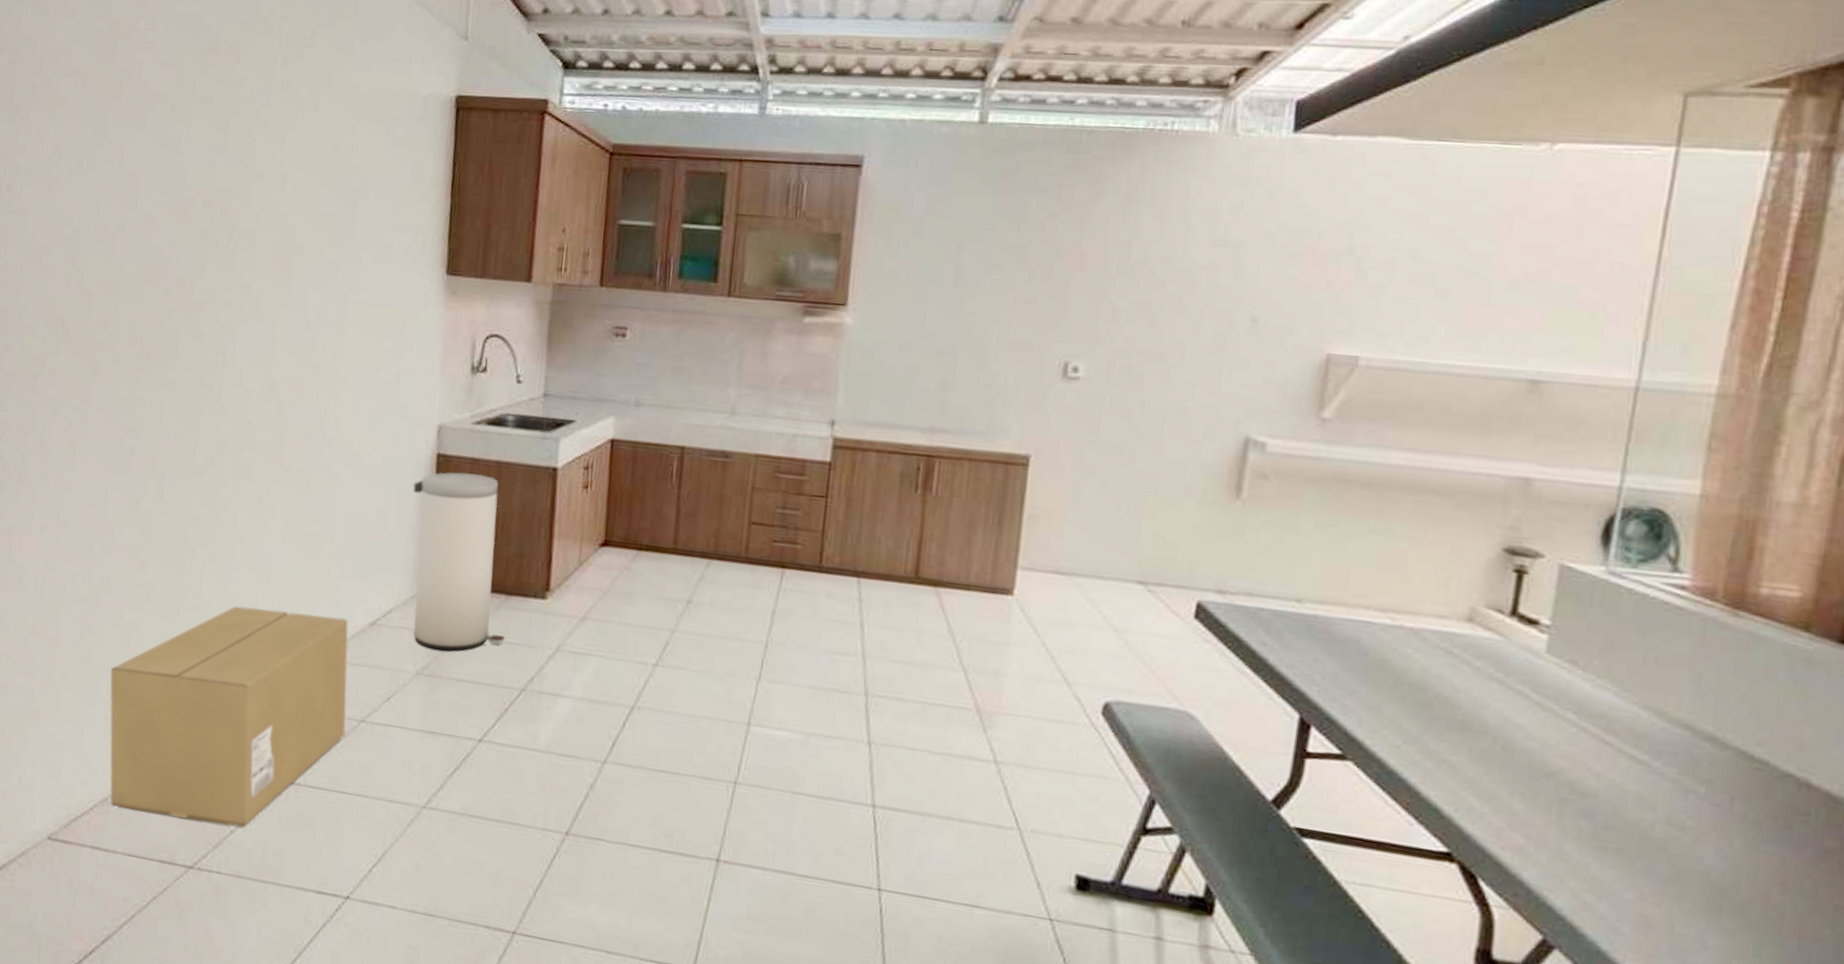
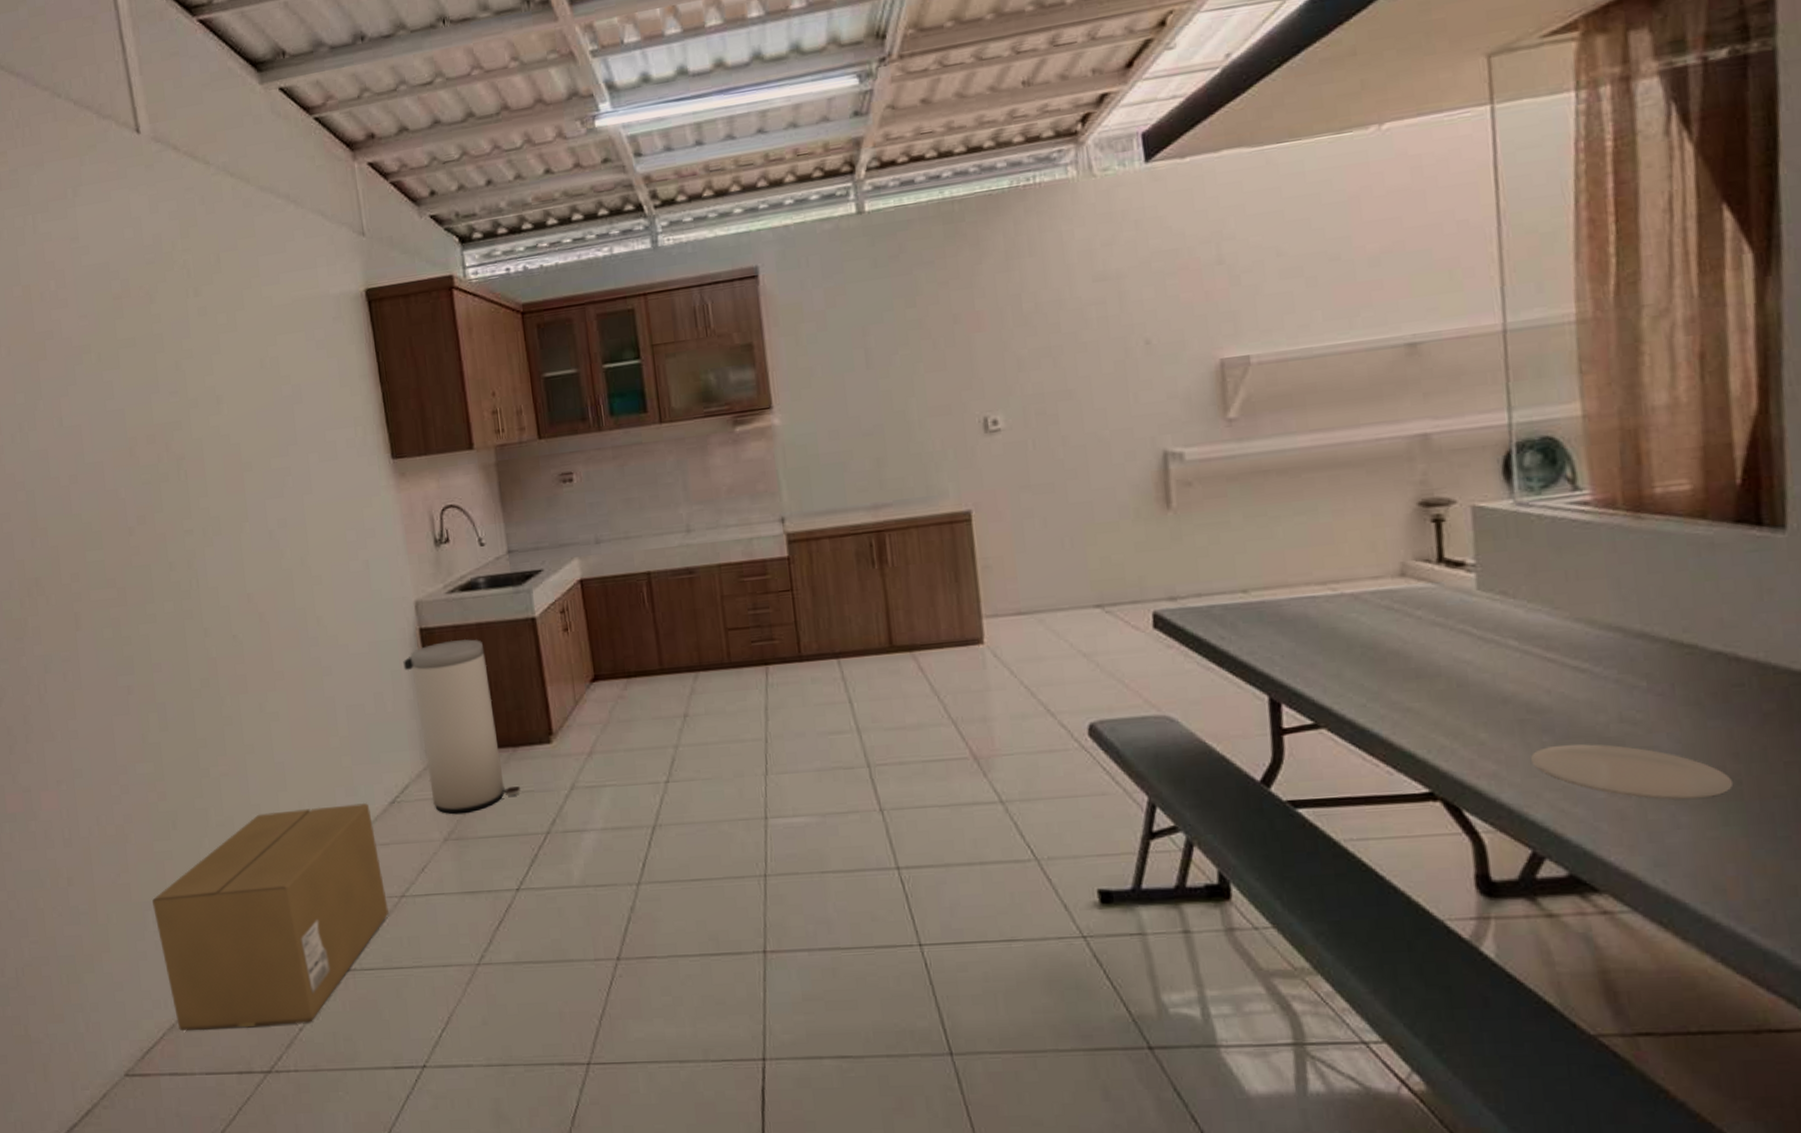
plate: none [1562,832,1775,925] -> present [1530,743,1734,800]

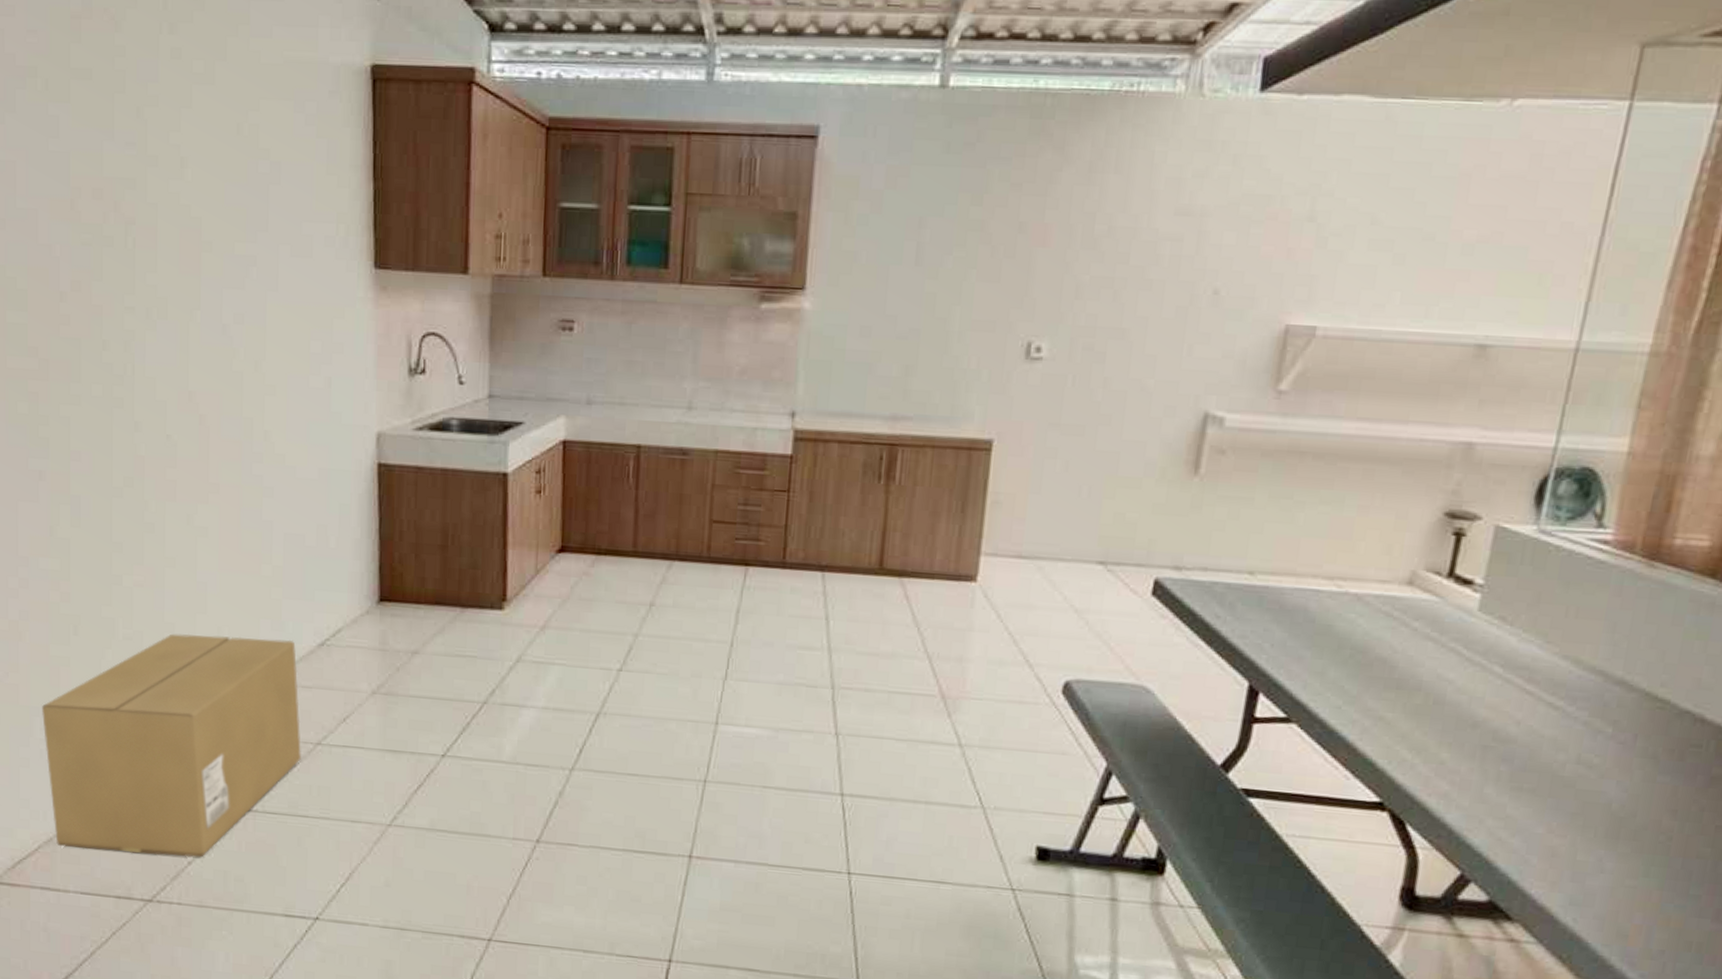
pedal bin: present [403,638,520,814] -> none [354,481,462,669]
plate: present [1530,743,1734,800] -> none [1482,775,1665,849]

